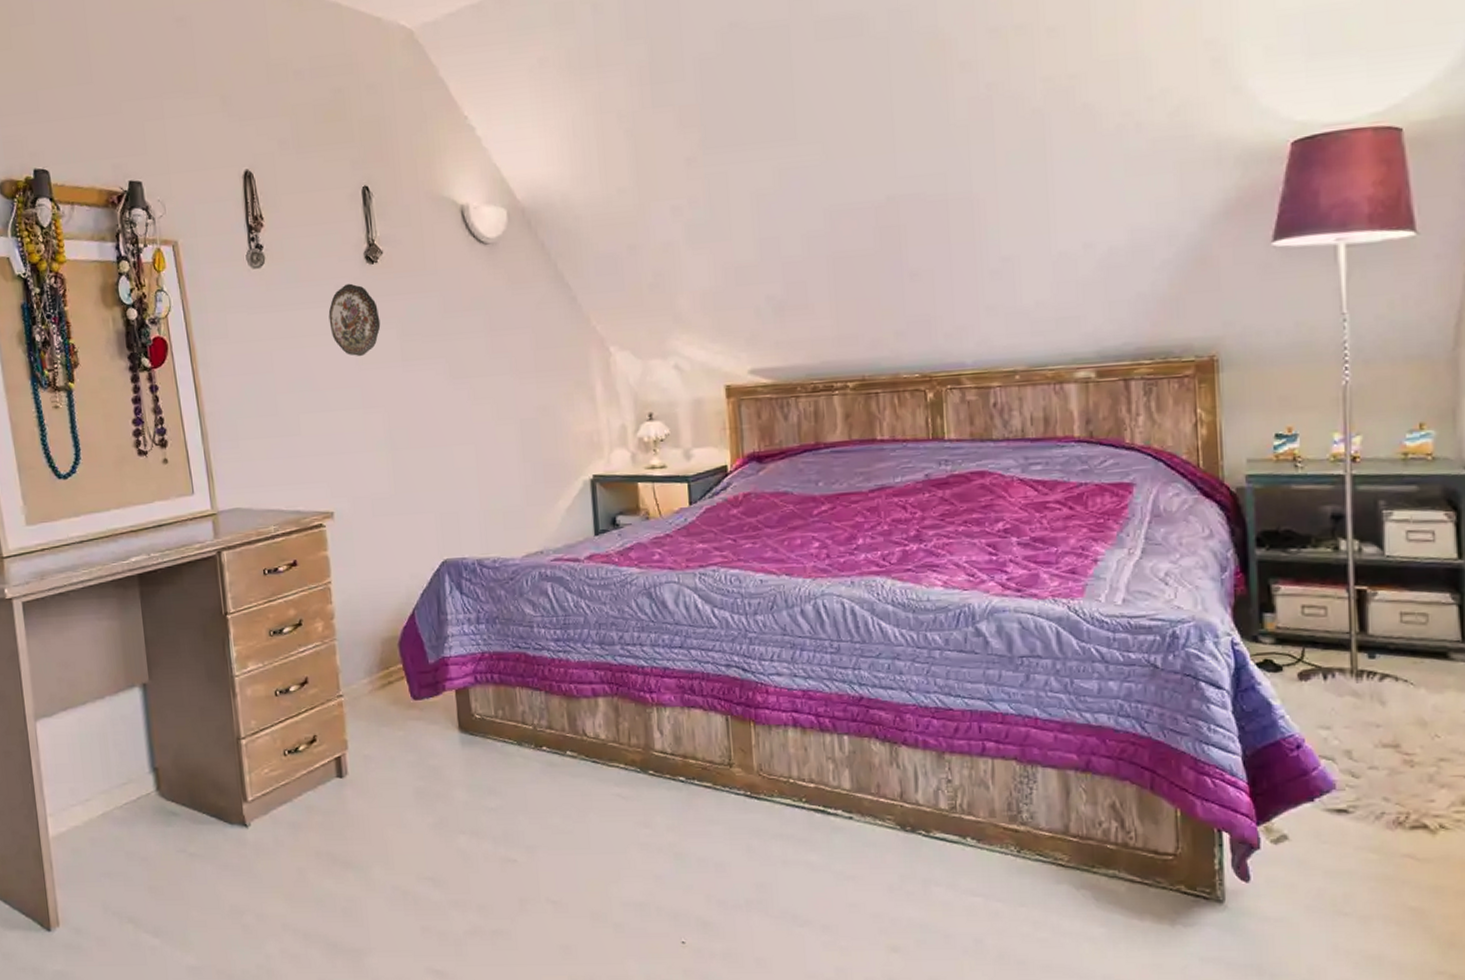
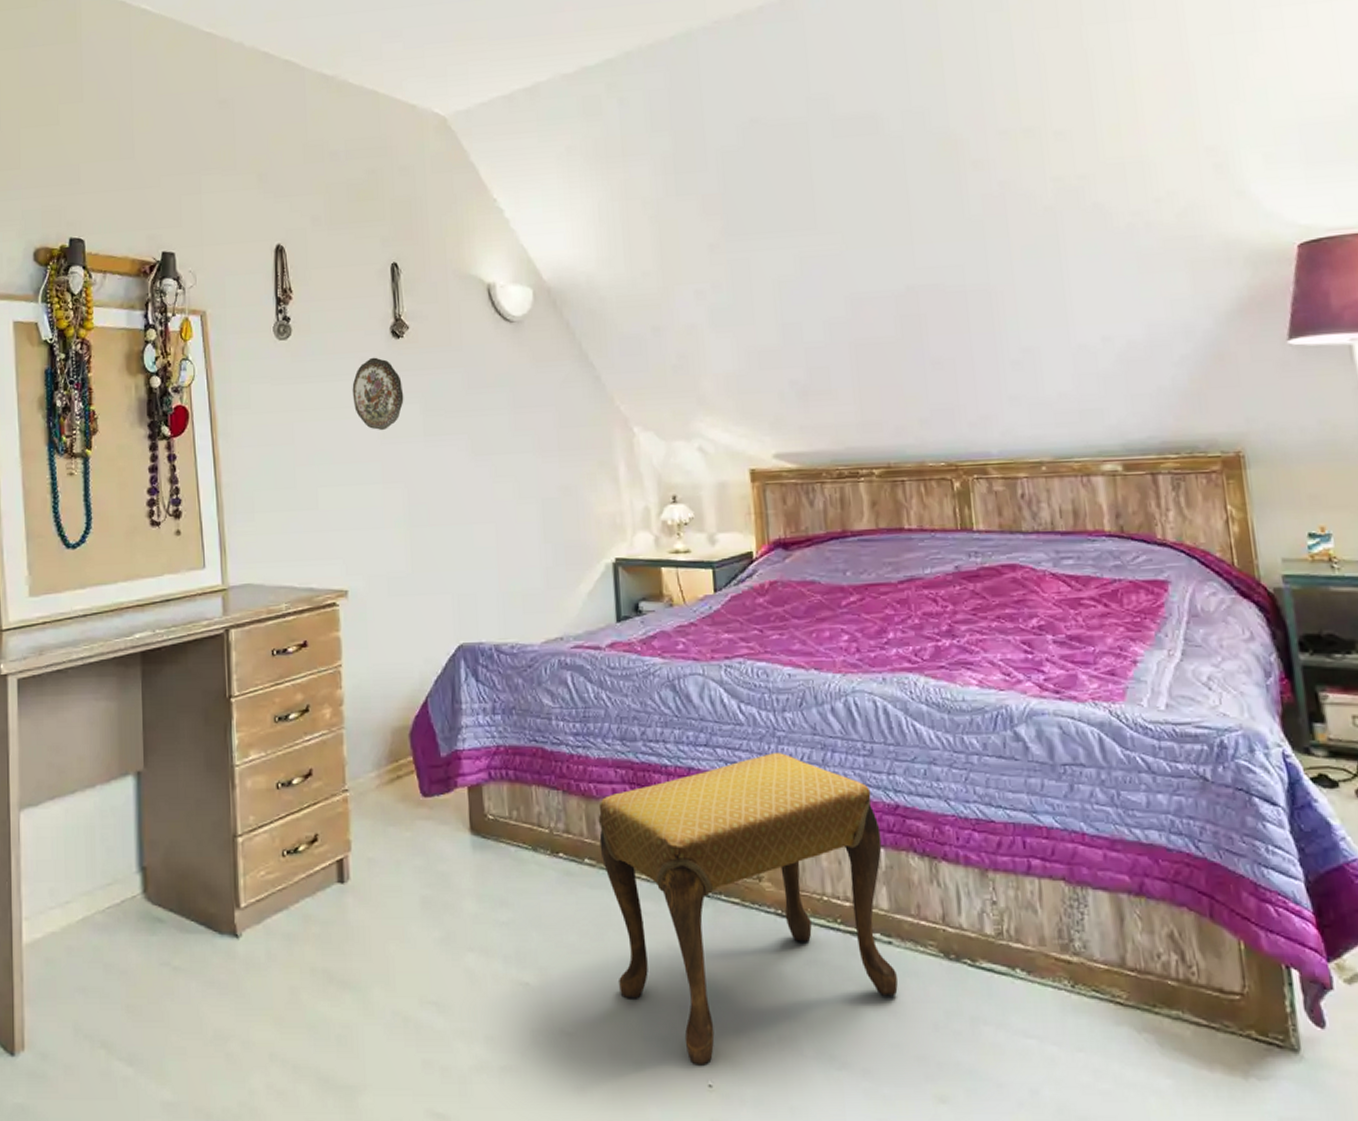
footstool: none [578,652,857,926] -> present [598,753,898,1066]

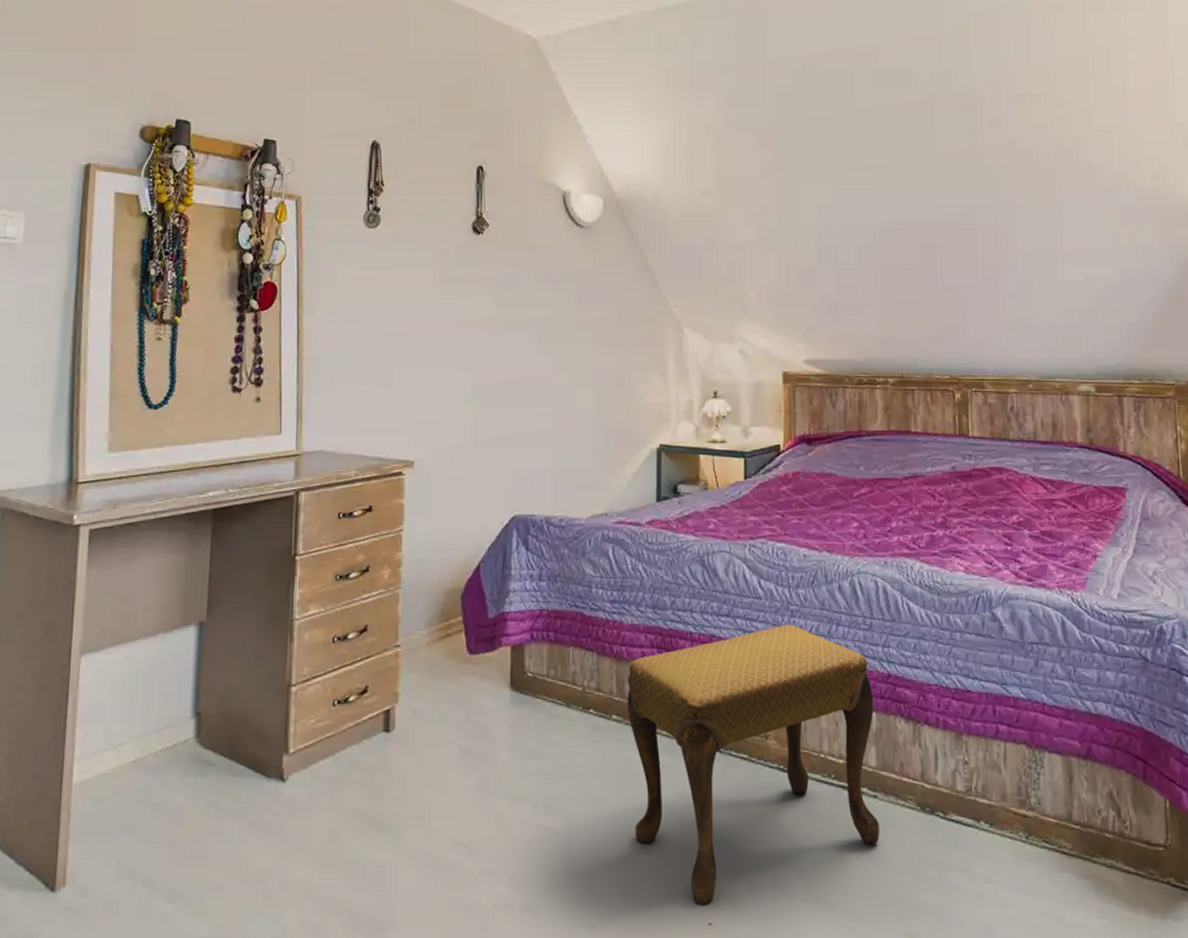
decorative plate: present [352,357,404,430] -> none [432,250,480,316]

